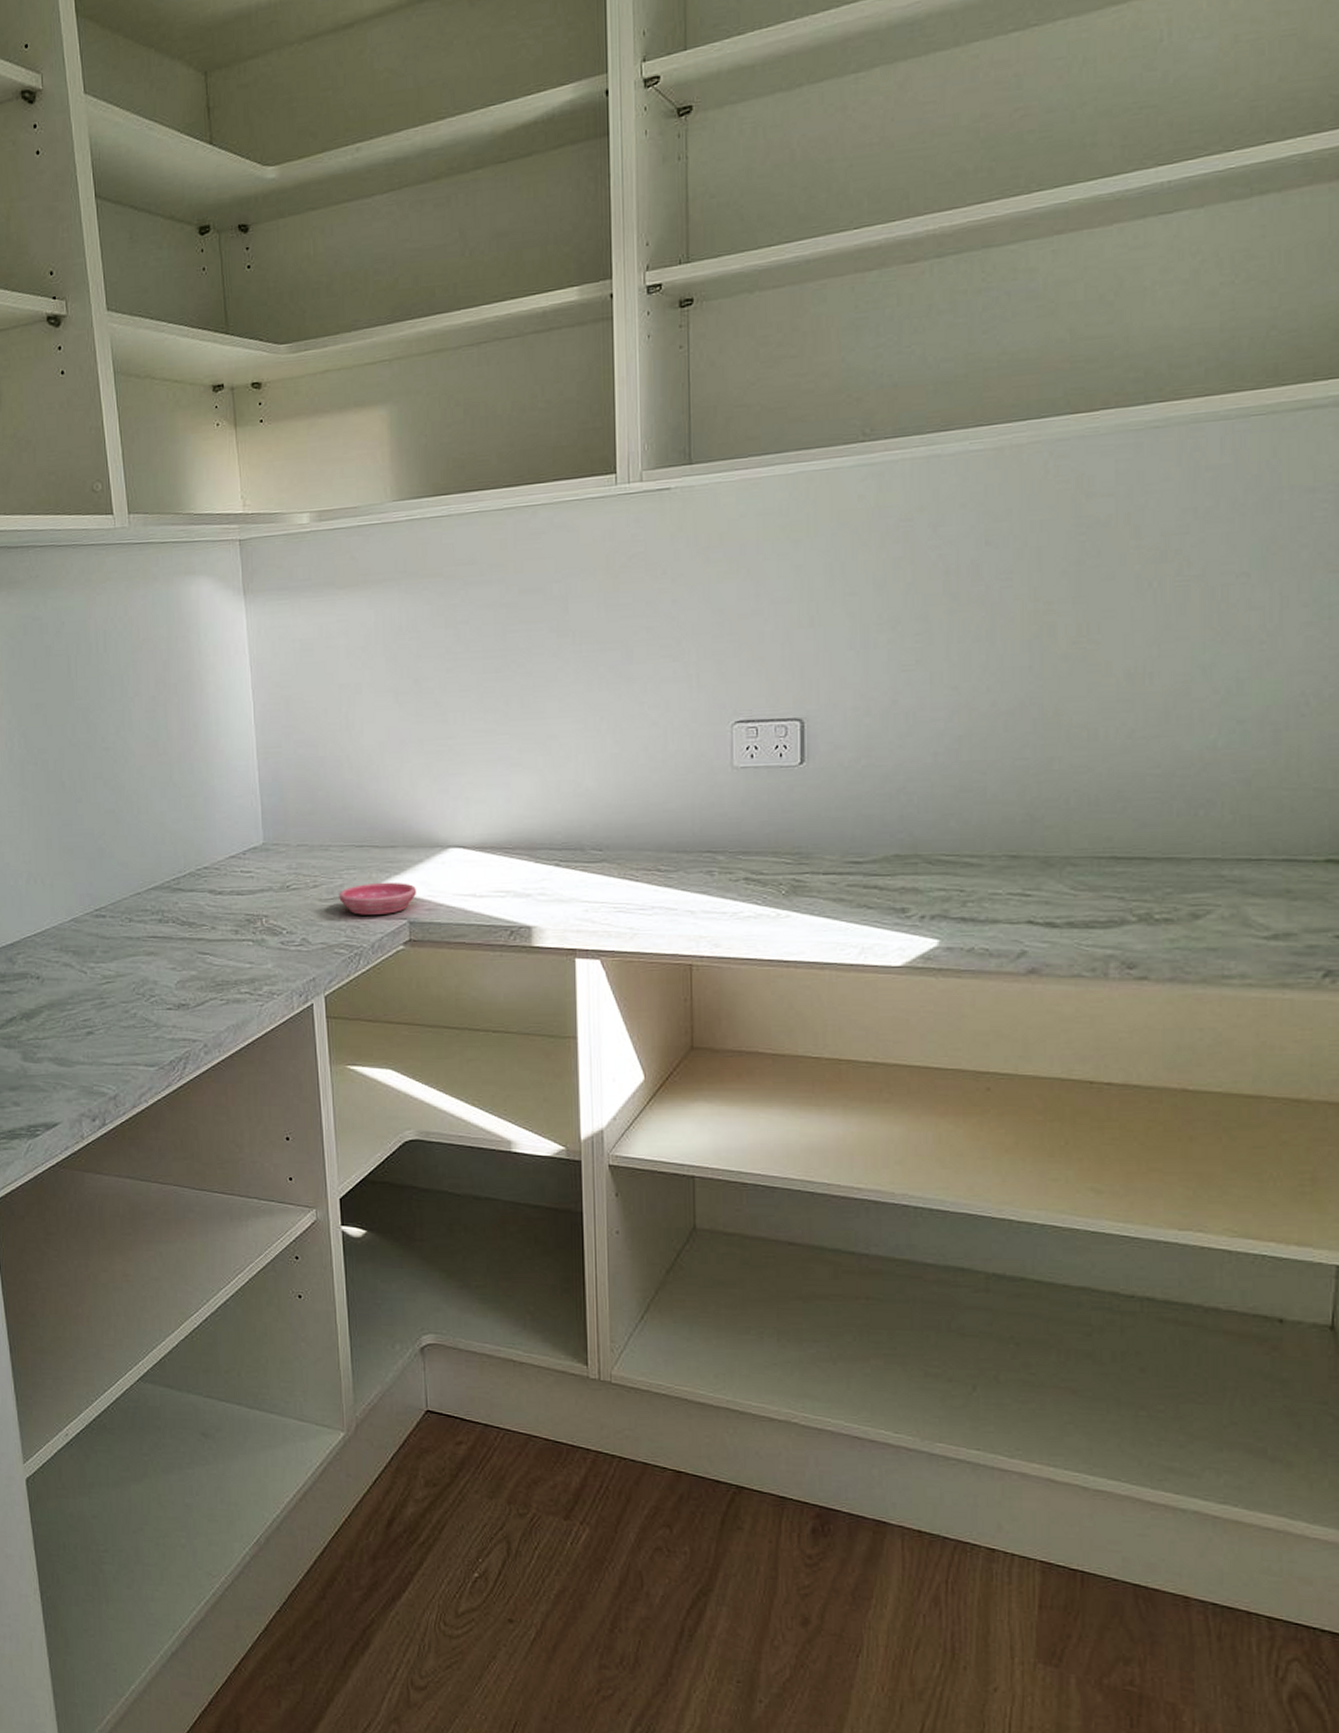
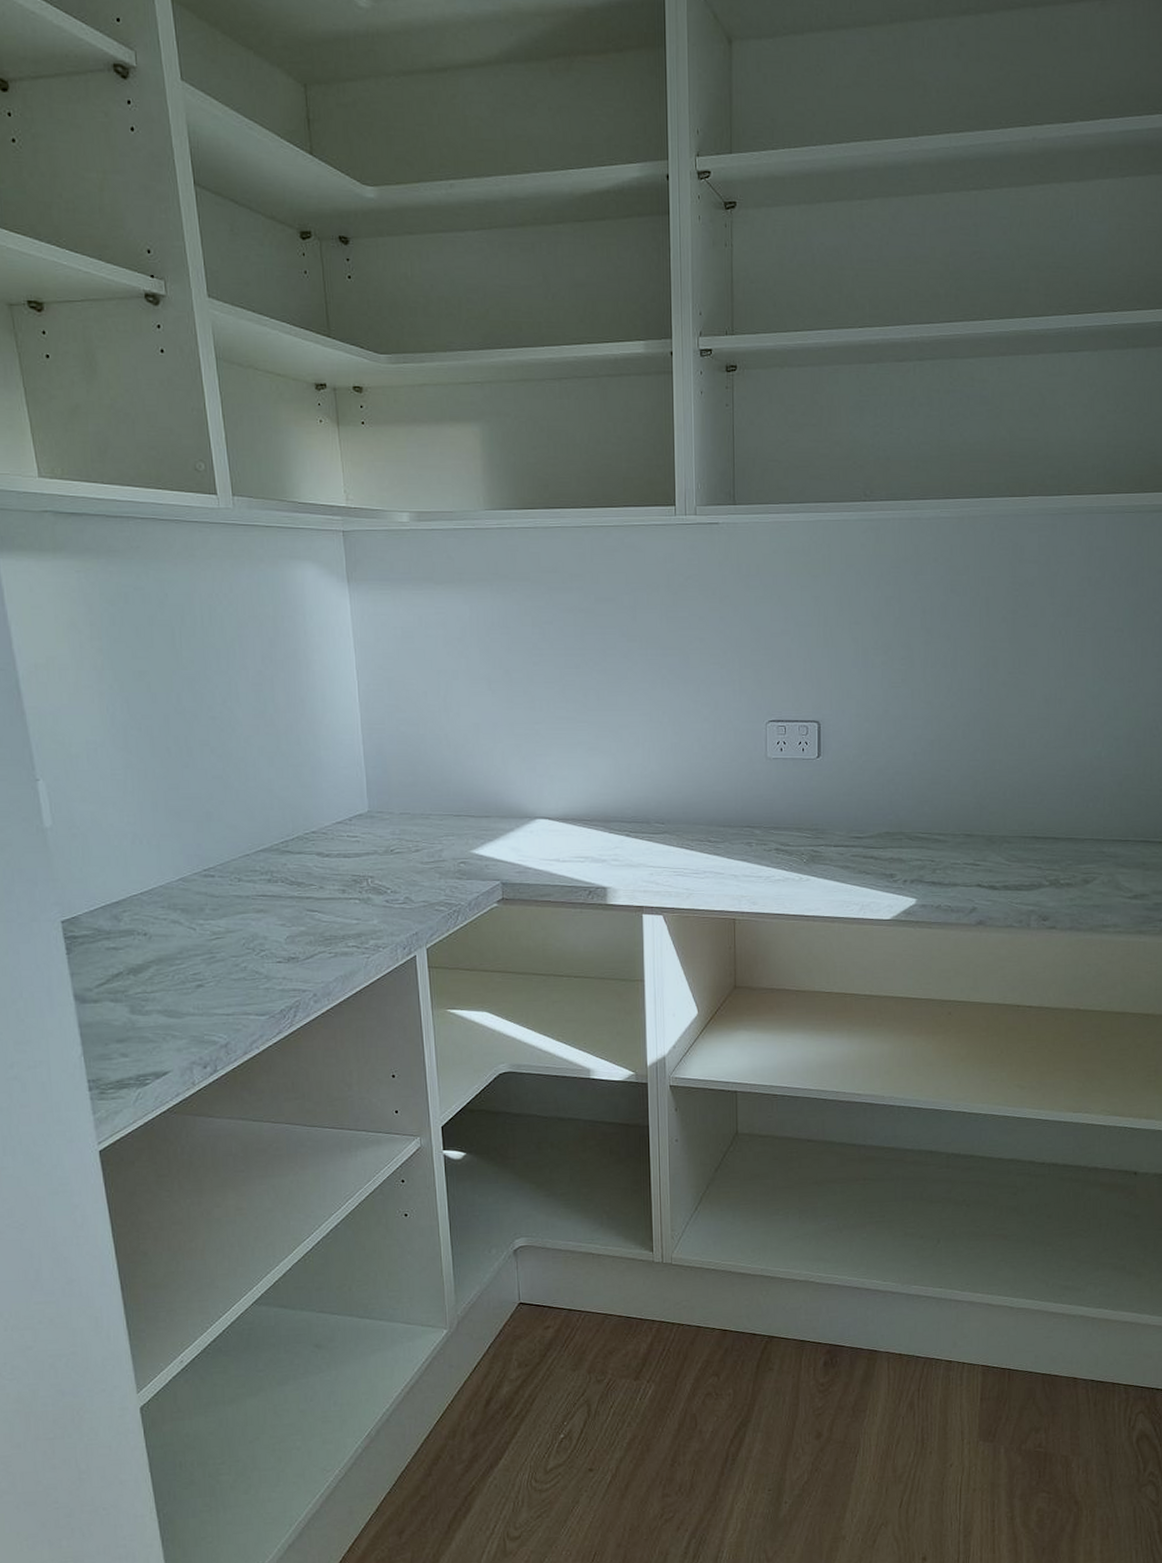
saucer: present [339,882,416,915] -> none [439,847,508,877]

